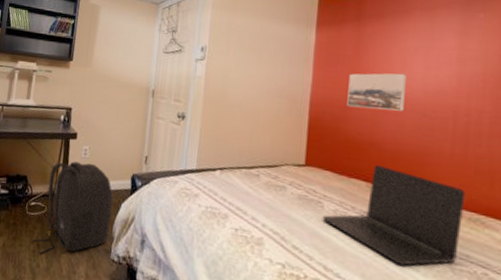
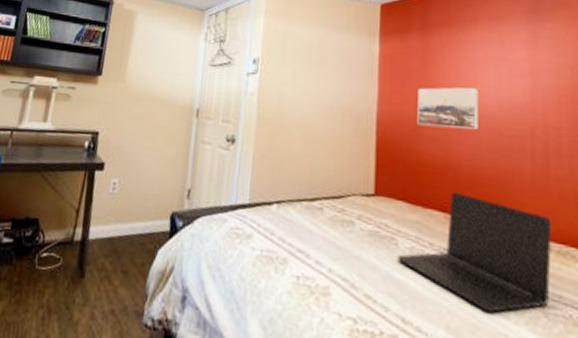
backpack: present [33,161,113,255] -> none [43,198,148,323]

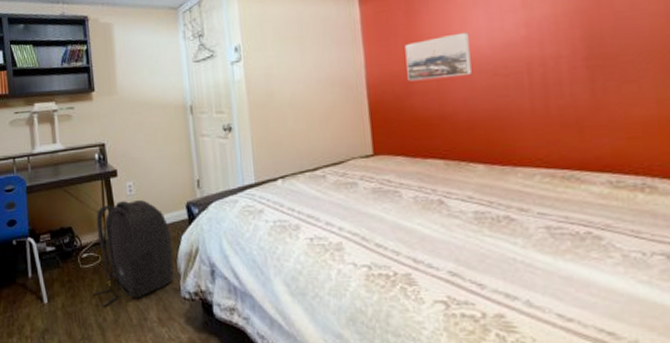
backpack: none [43,198,148,323] -> present [94,200,174,308]
laptop: present [397,191,552,313] -> none [402,138,556,241]

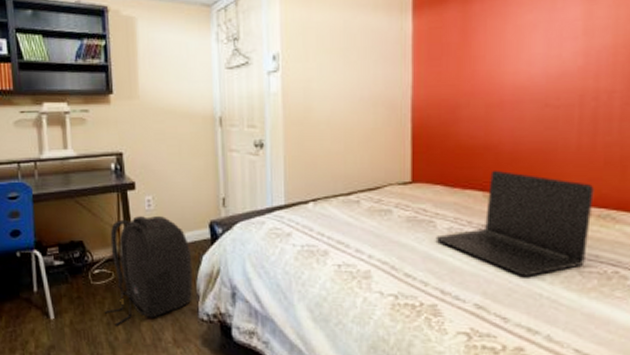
laptop: none [402,138,556,241] -> present [435,170,594,276]
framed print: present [405,32,472,82] -> none [456,57,524,107]

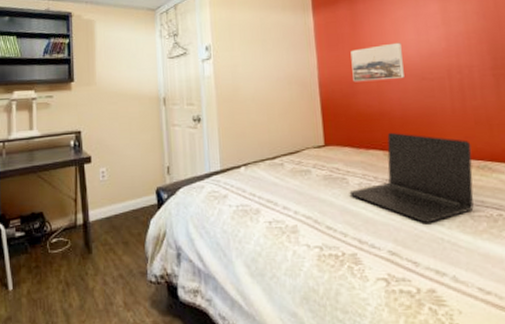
backpack: present [105,216,193,327] -> none [61,186,142,294]
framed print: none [456,57,524,107] -> present [350,42,404,82]

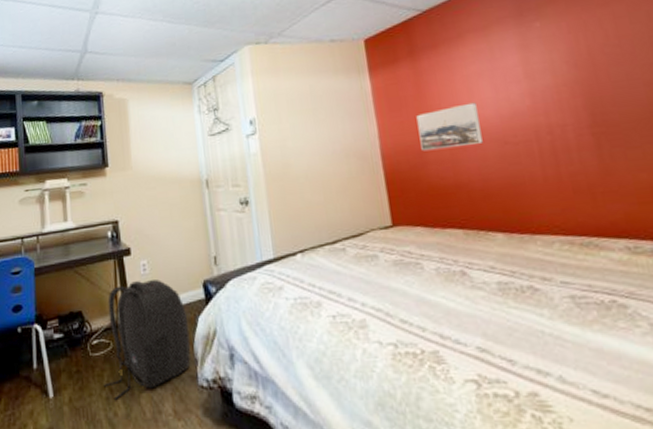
backpack: none [61,186,142,294] -> present [104,280,191,401]
laptop: present [349,132,474,223] -> none [425,207,580,313]

